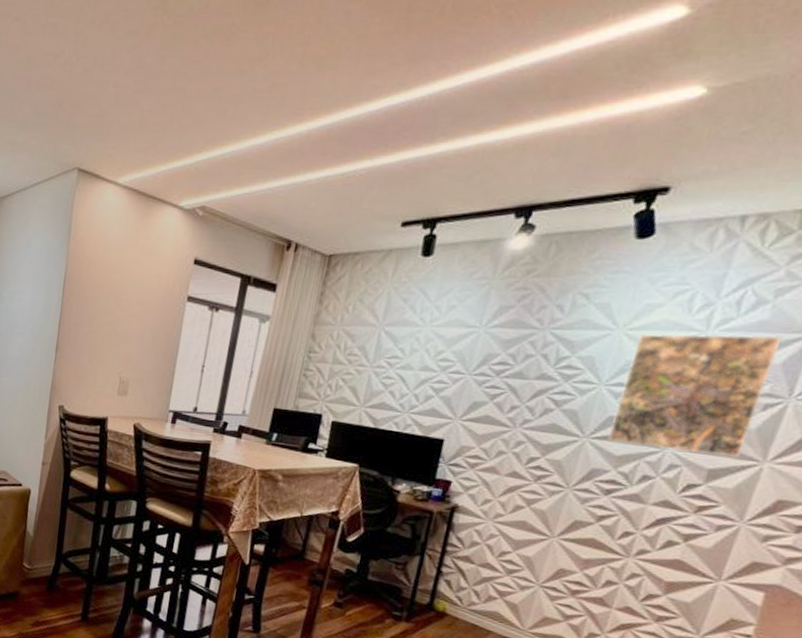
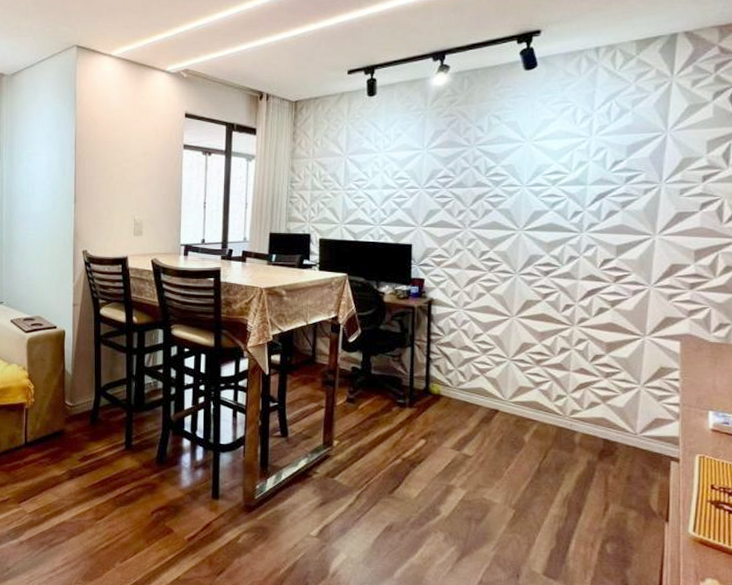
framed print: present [607,334,783,458] -> none [537,135,645,234]

